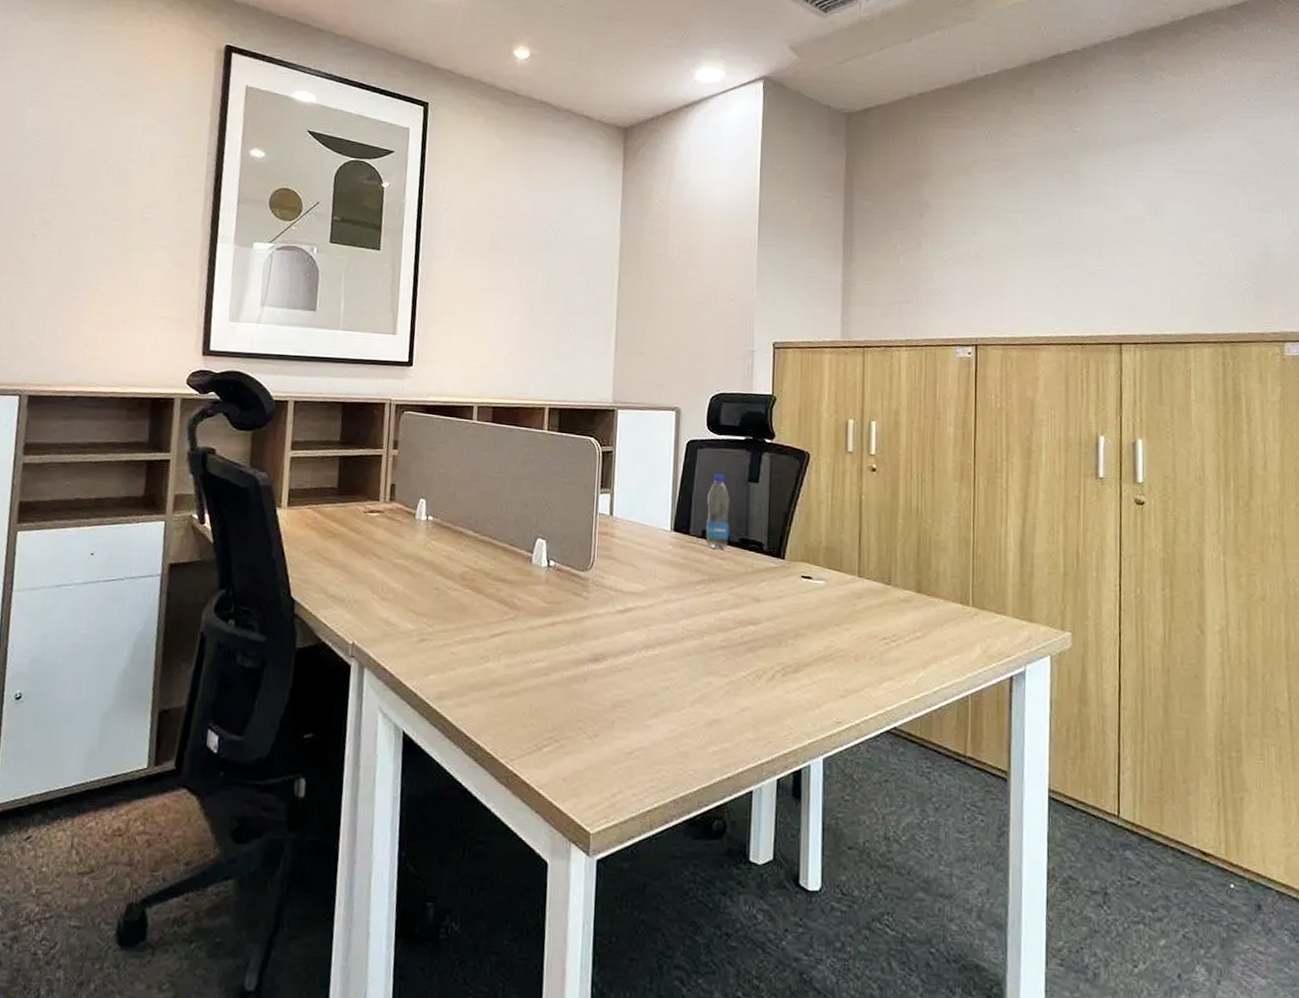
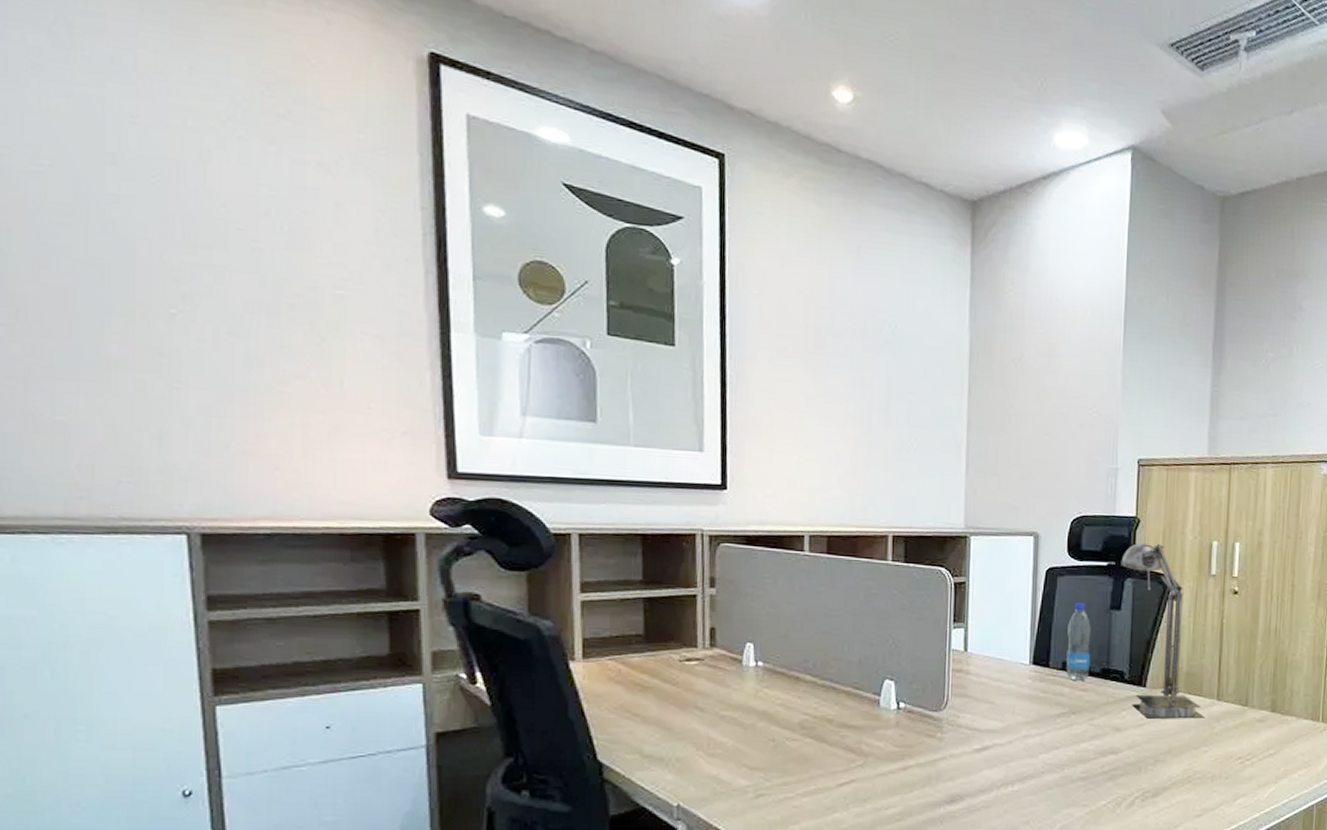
desk lamp: none [758,420,845,594] -> present [1121,543,1204,719]

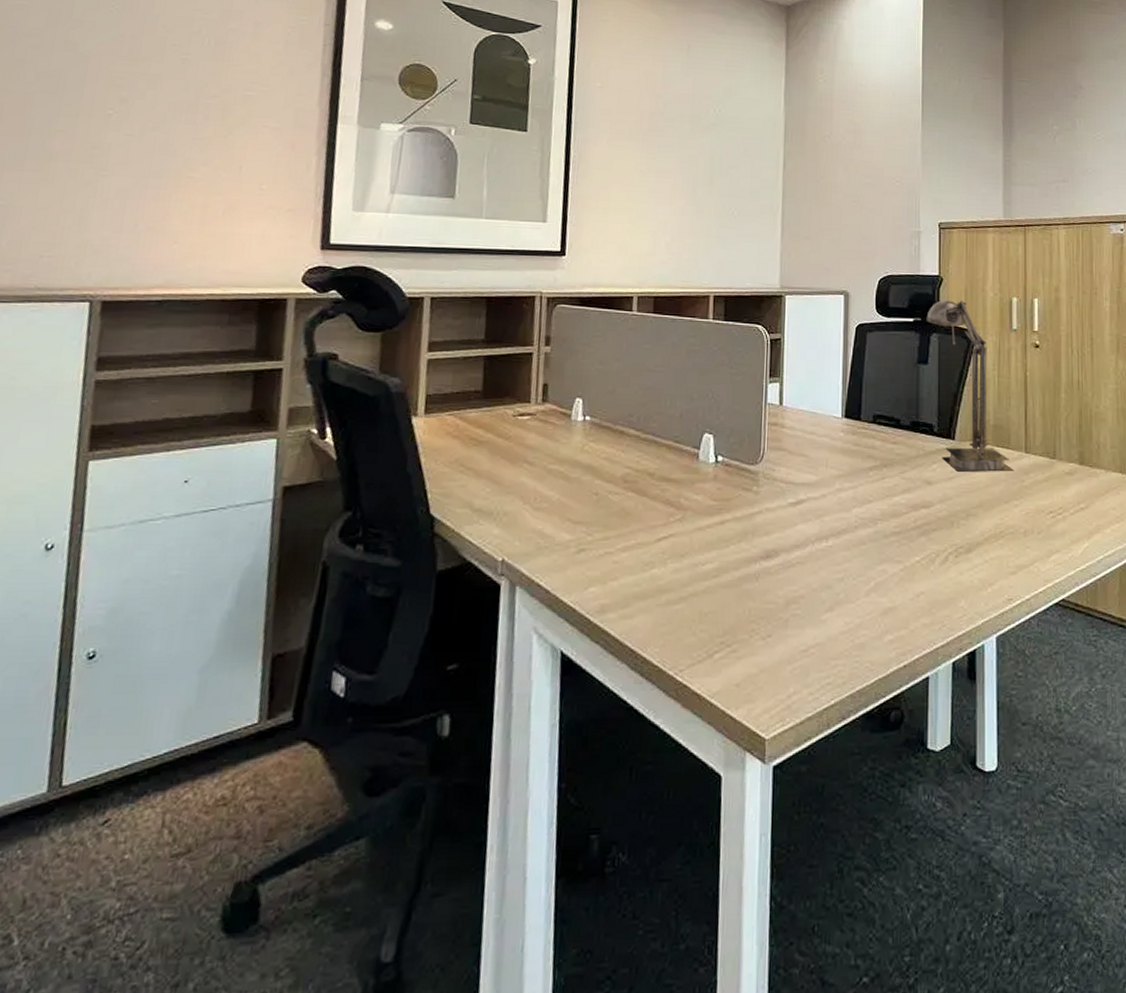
bottle: present [1066,602,1091,681] -> none [877,356,901,434]

